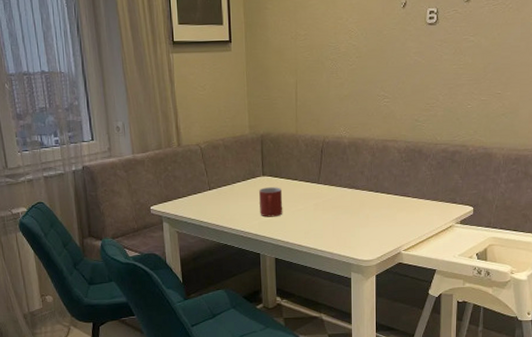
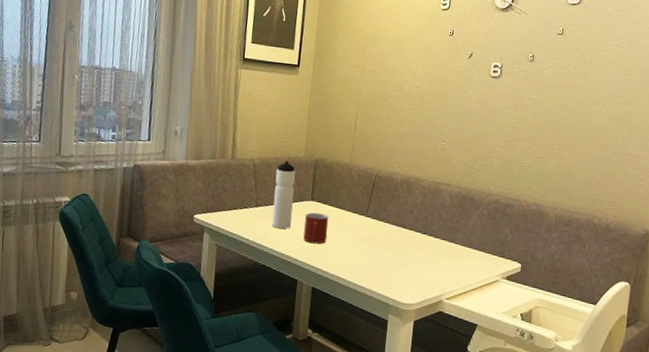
water bottle: none [224,140,247,208] -> present [271,161,296,229]

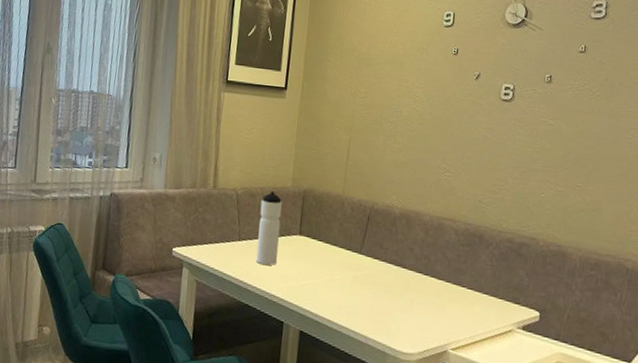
mug: present [303,212,329,245] -> none [290,248,319,284]

